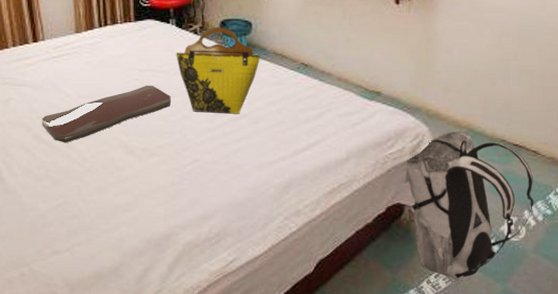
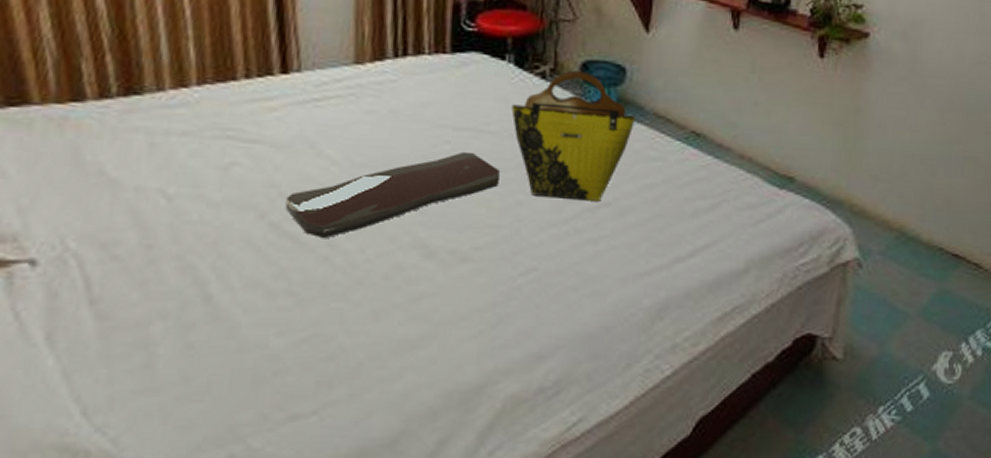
backpack: present [404,131,534,282] -> none [817,234,973,442]

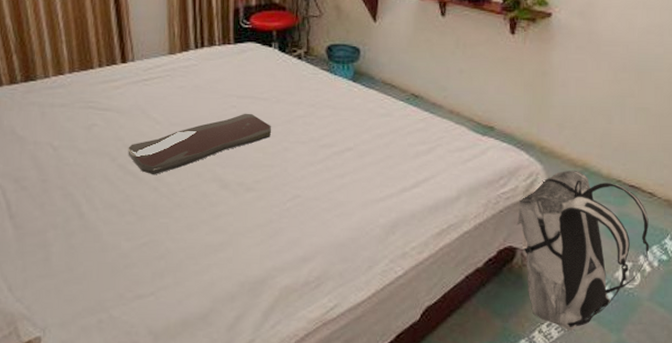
tote bag: present [511,70,636,201] -> none [278,52,369,147]
backpack: none [817,234,973,442] -> present [516,170,650,332]

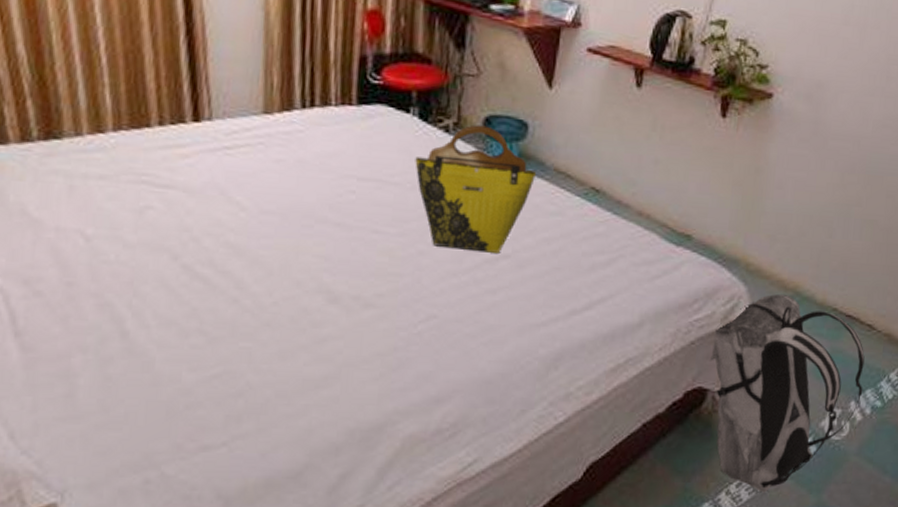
serving tray: present [128,113,271,175] -> none [197,201,403,282]
tote bag: none [278,52,369,147] -> present [415,124,537,253]

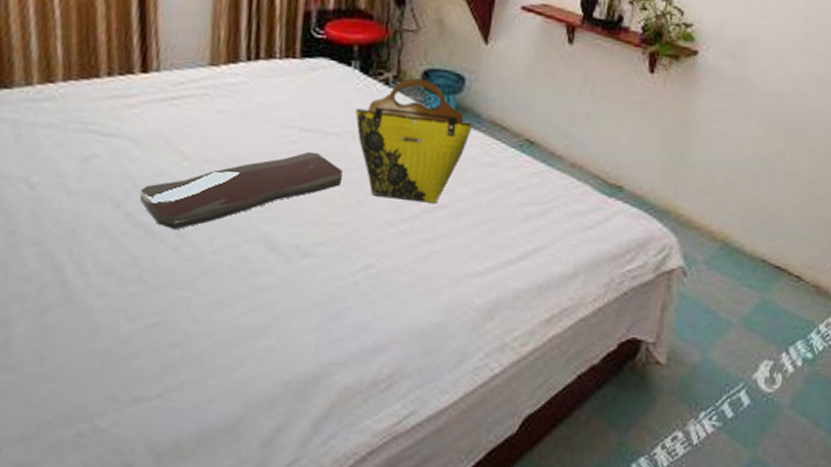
serving tray: none [197,201,403,282] -> present [139,151,342,230]
backpack: present [709,293,865,493] -> none [642,244,794,447]

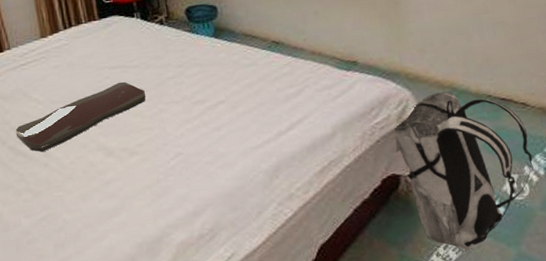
tote bag: present [355,78,473,203] -> none [144,14,231,104]
backpack: none [642,244,794,447] -> present [393,91,534,251]

